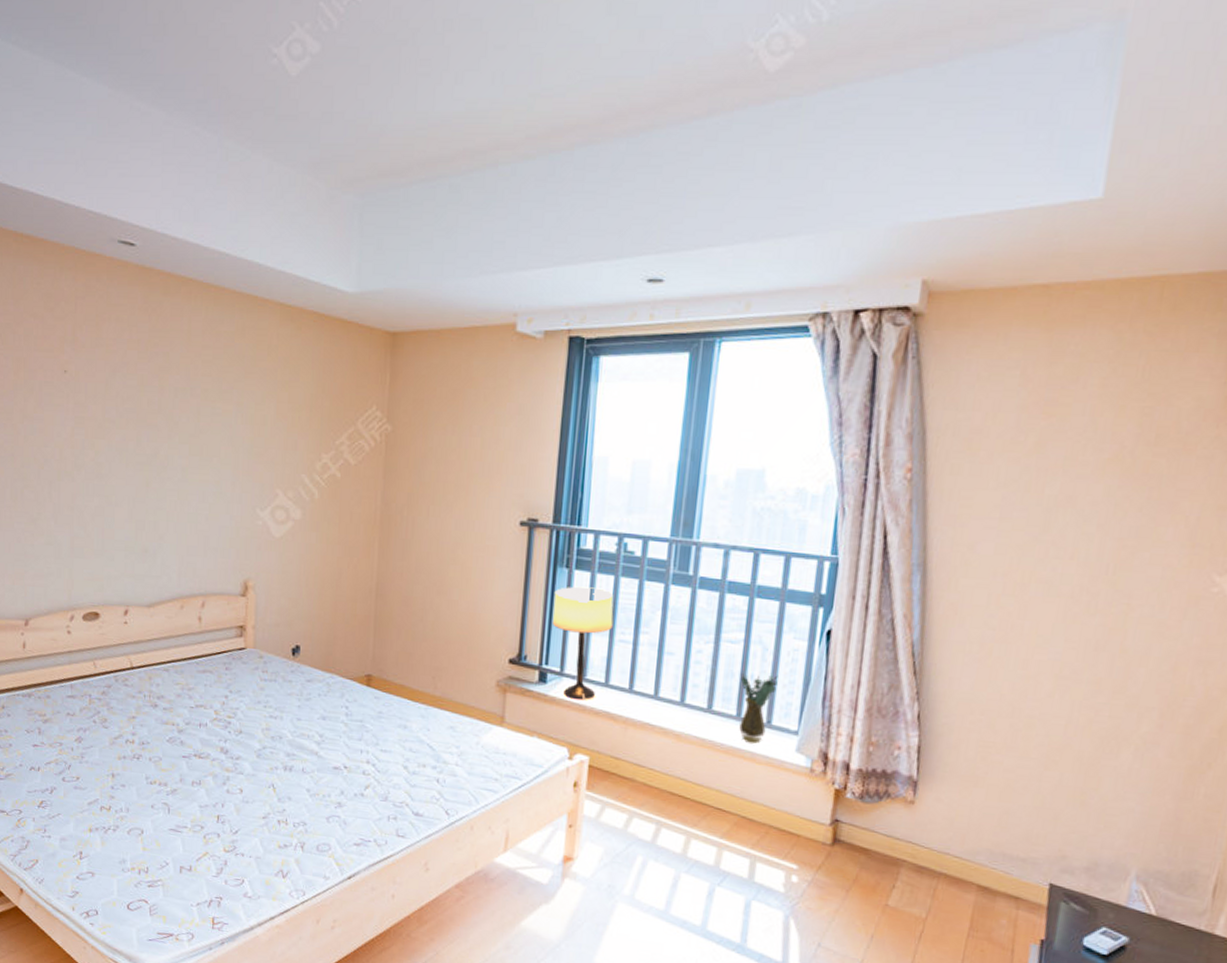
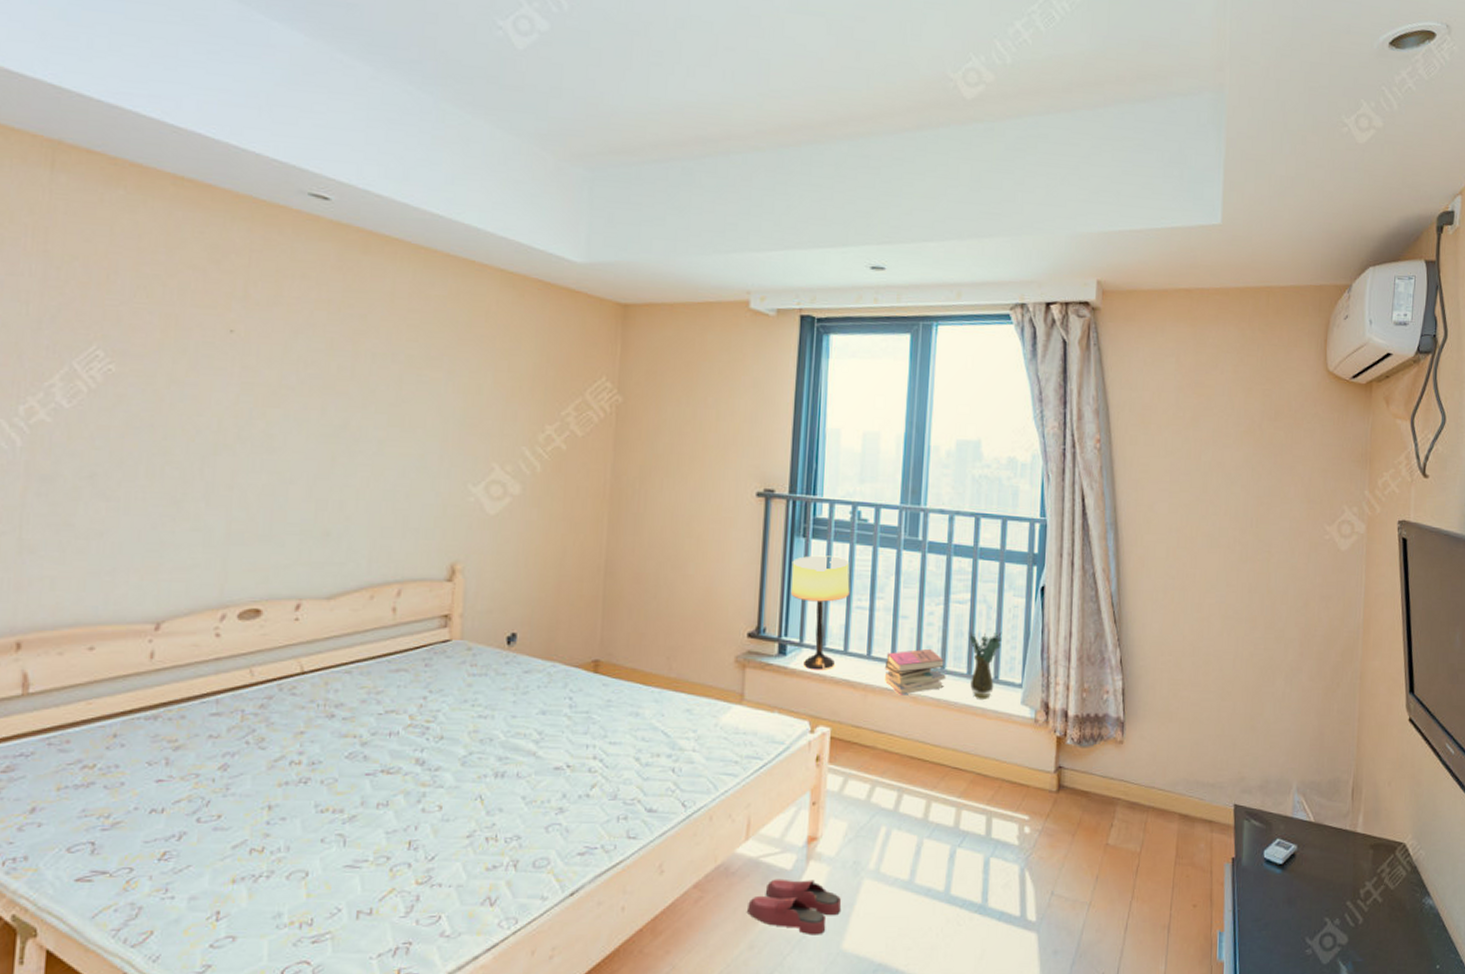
slippers: none [505,890,595,947] -> present [748,879,841,935]
books: none [645,687,713,731] -> present [884,648,946,695]

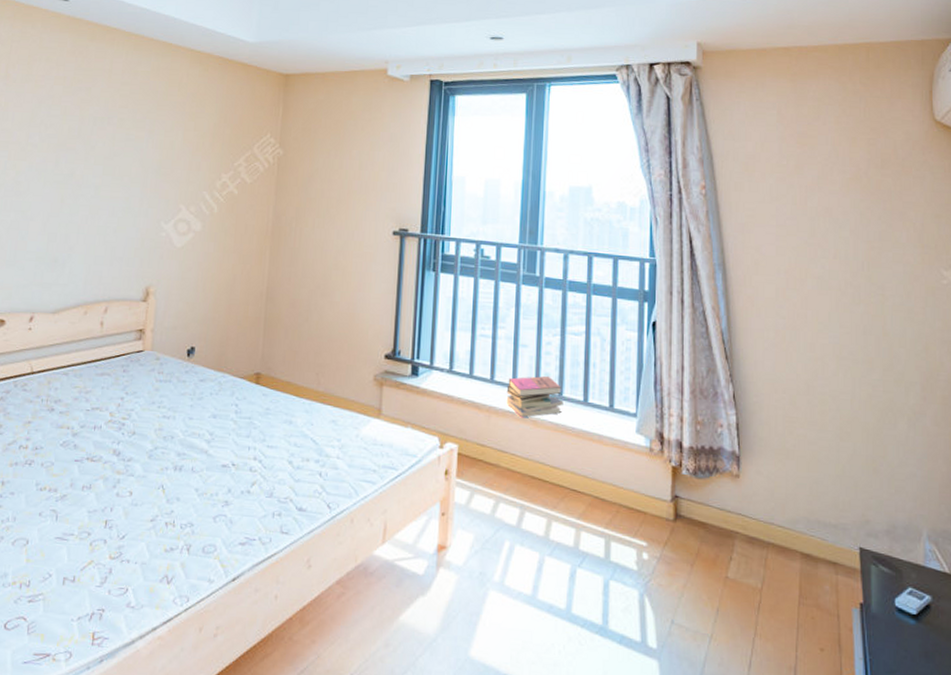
slippers: present [748,879,841,935] -> none [384,582,468,640]
table lamp: present [790,555,850,671] -> none [422,287,475,392]
vase: present [969,632,1002,701] -> none [584,362,616,428]

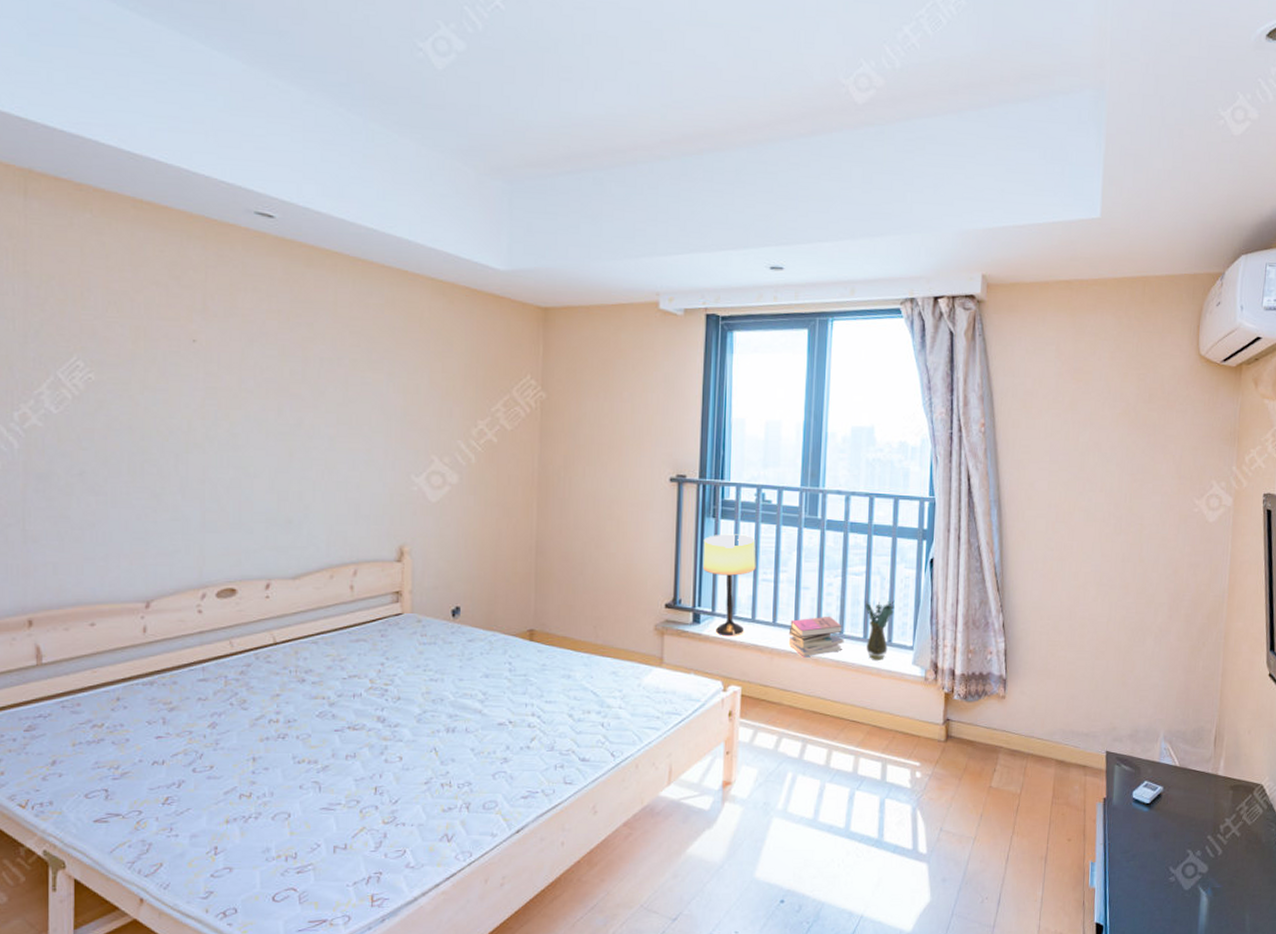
table lamp: none [422,287,475,392] -> present [702,534,756,636]
vase: none [584,362,616,428] -> present [864,600,895,662]

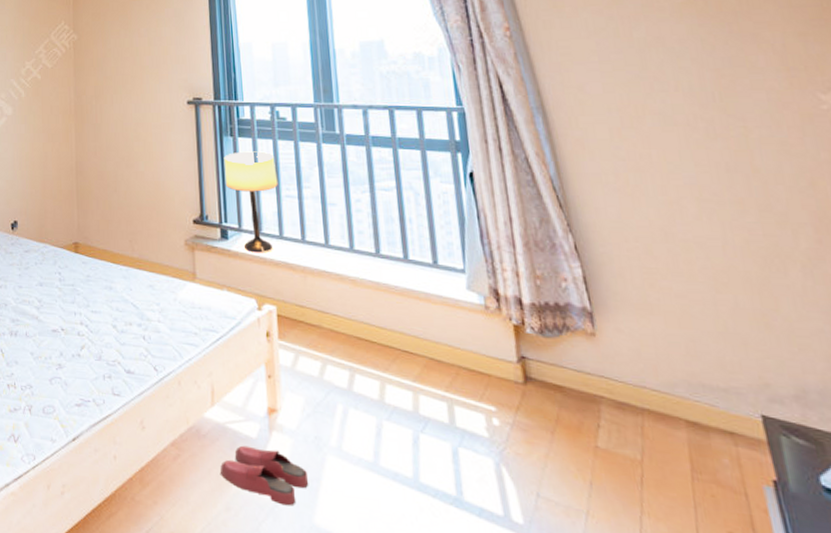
slippers: none [671,818,753,866] -> present [220,445,308,506]
books: present [788,616,844,657] -> none [319,233,382,278]
vase: present [864,600,895,662] -> none [400,217,436,285]

